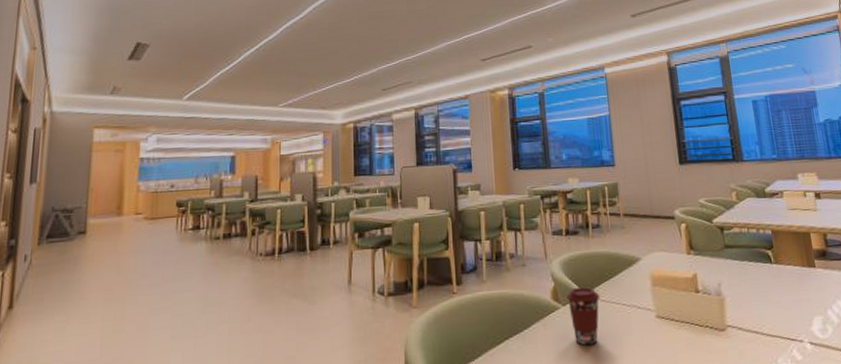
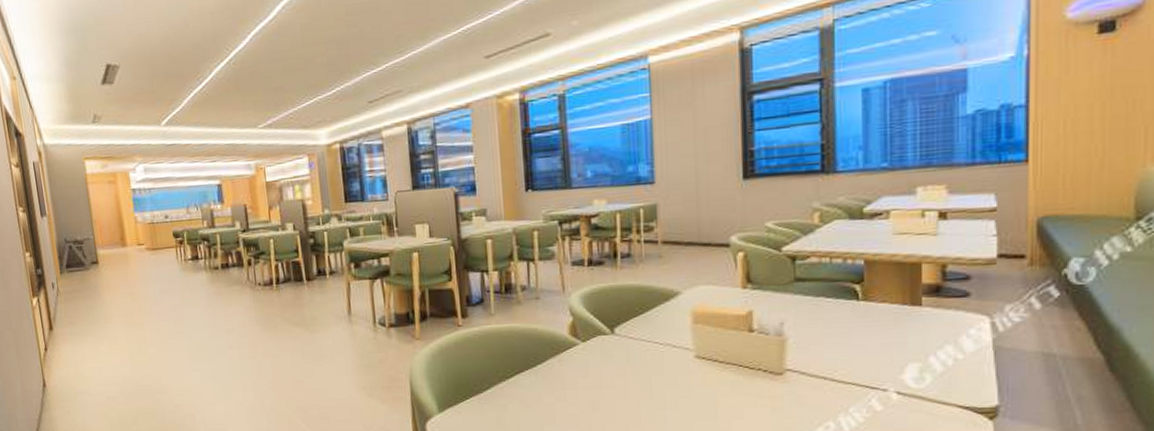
coffee cup: present [566,286,600,346] -> none [587,322,628,383]

